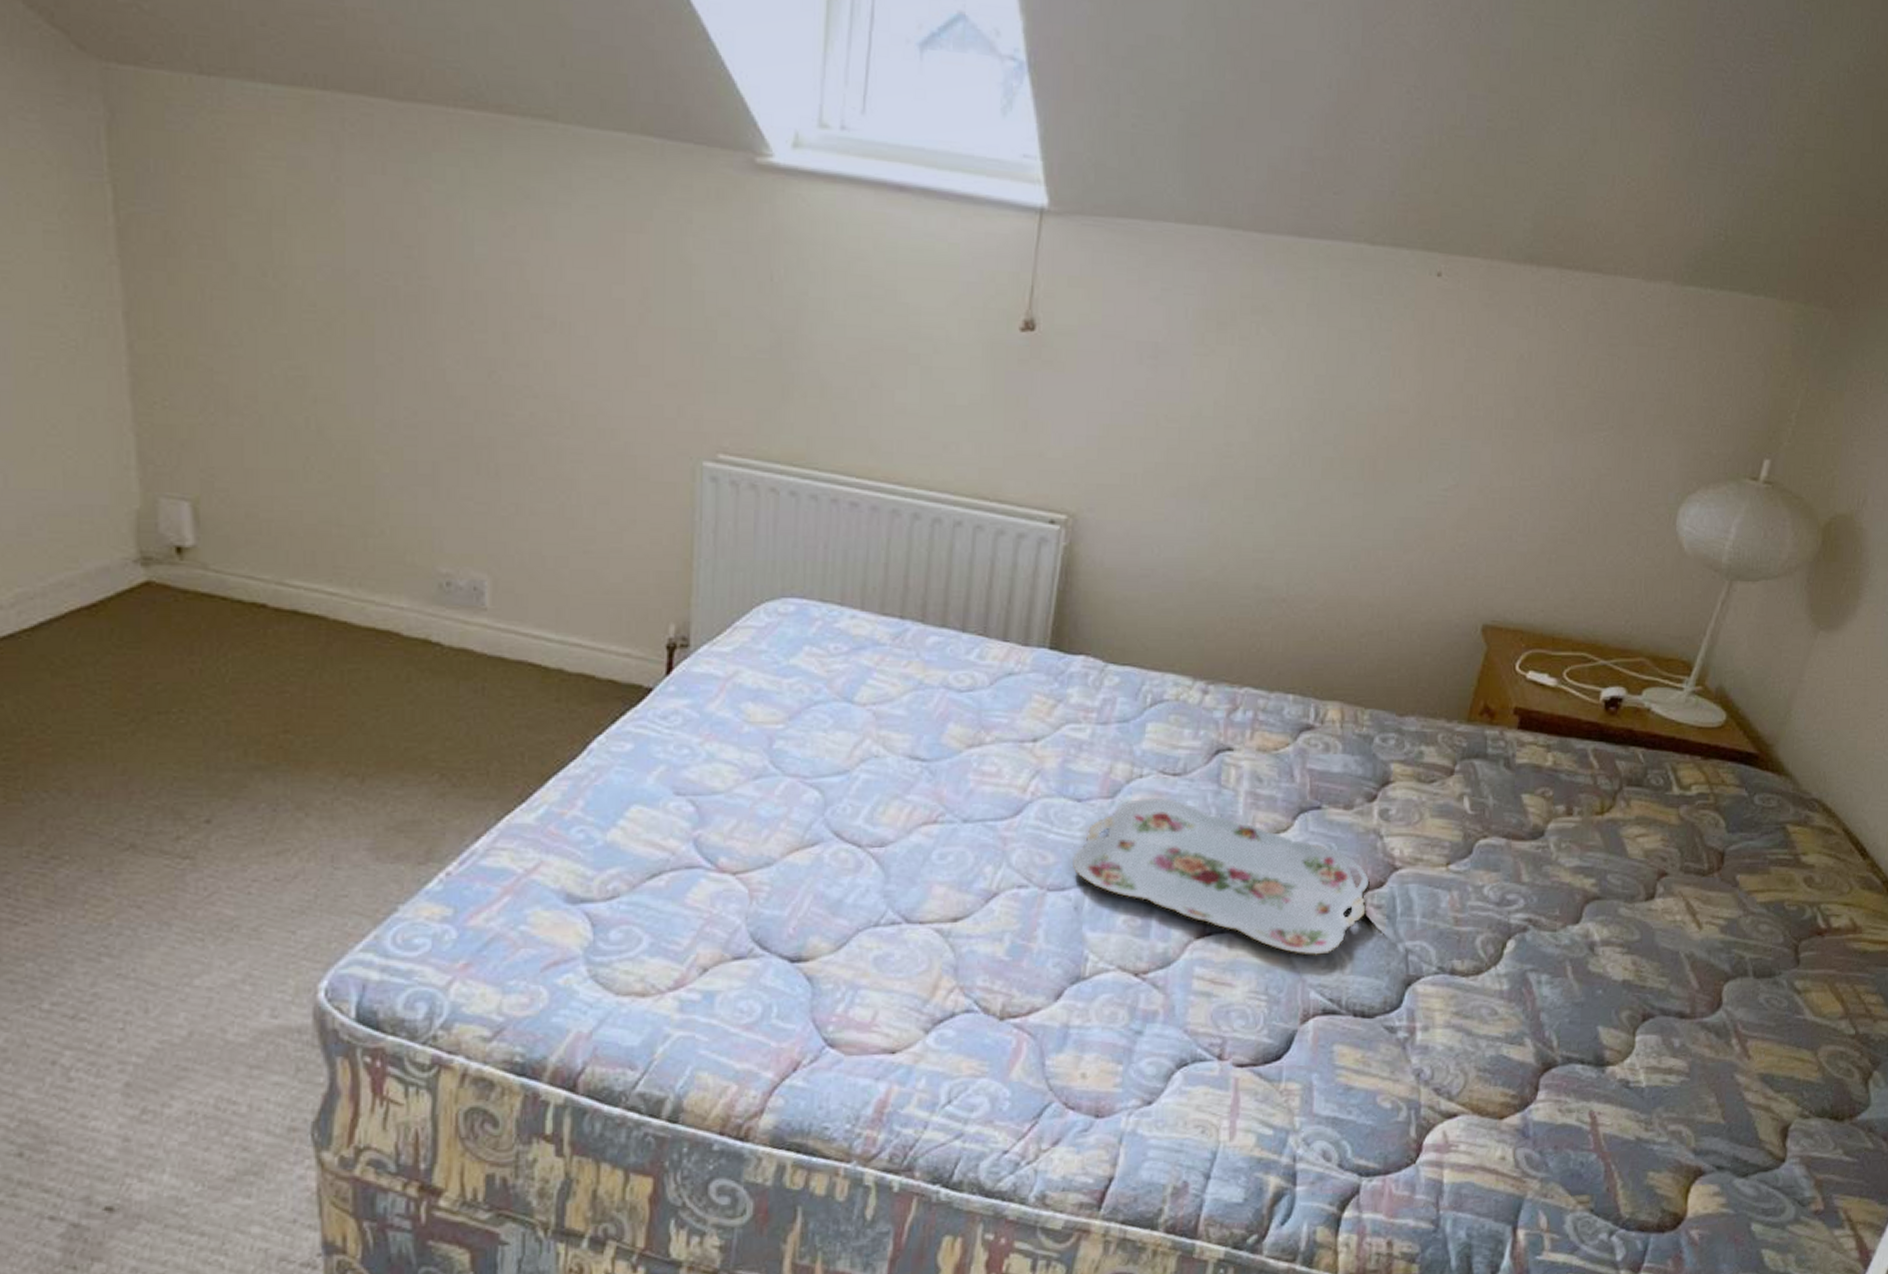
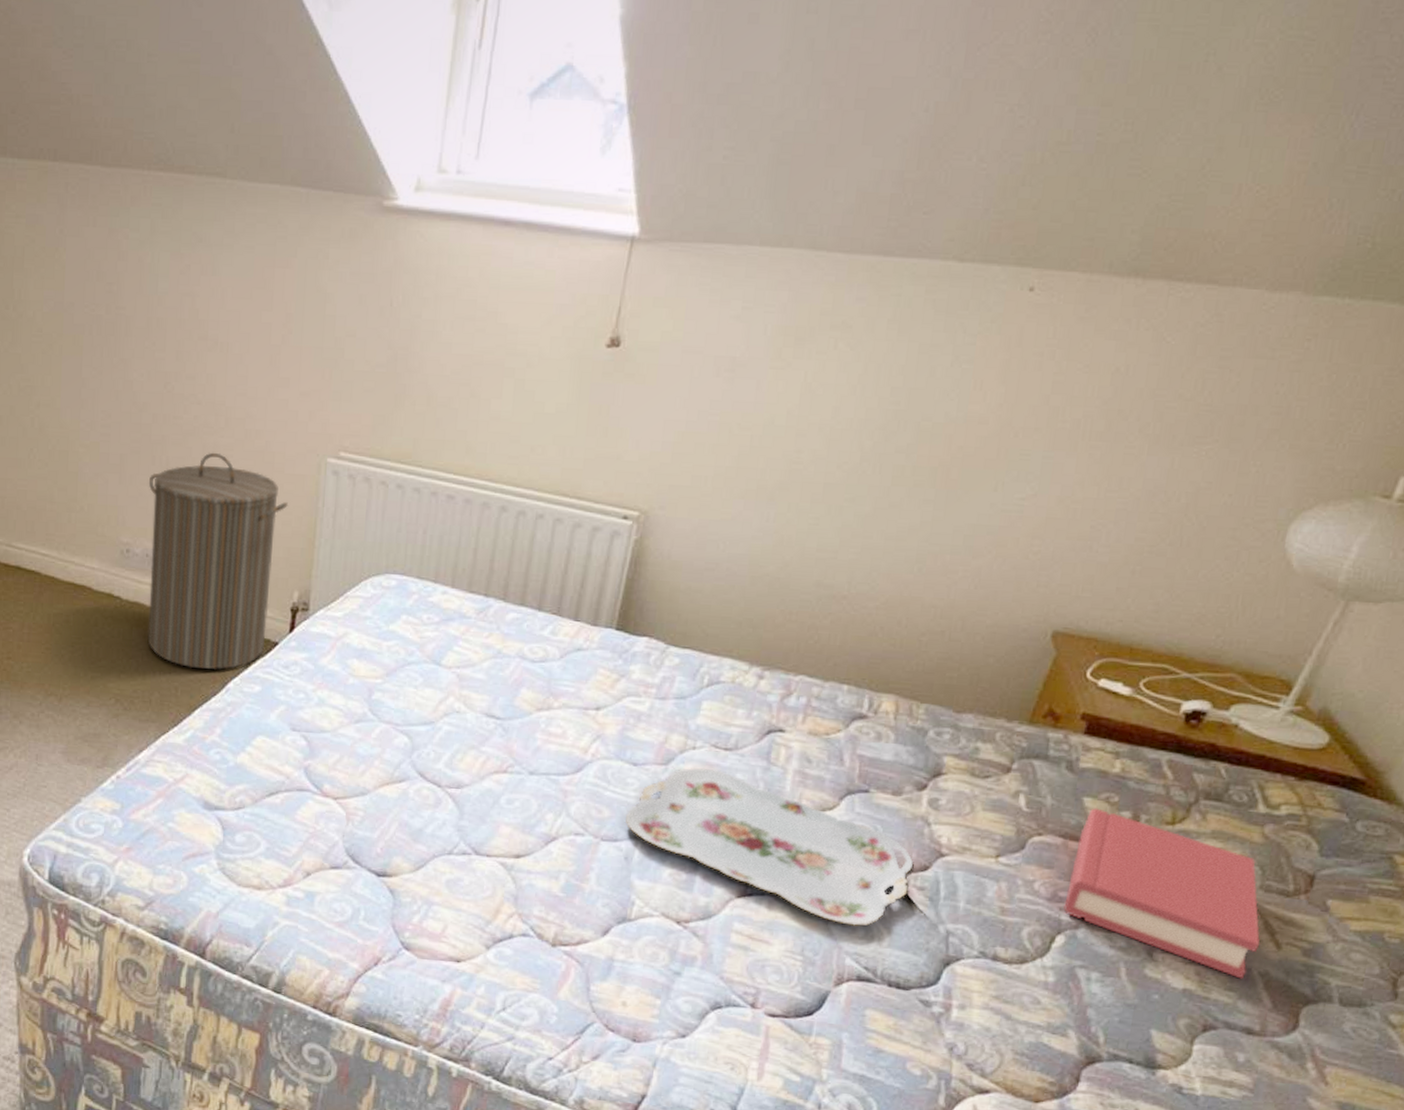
laundry hamper: none [474,457,658,728] -> present [147,452,289,670]
hardback book: none [1512,803,1685,963] -> present [1063,807,1260,979]

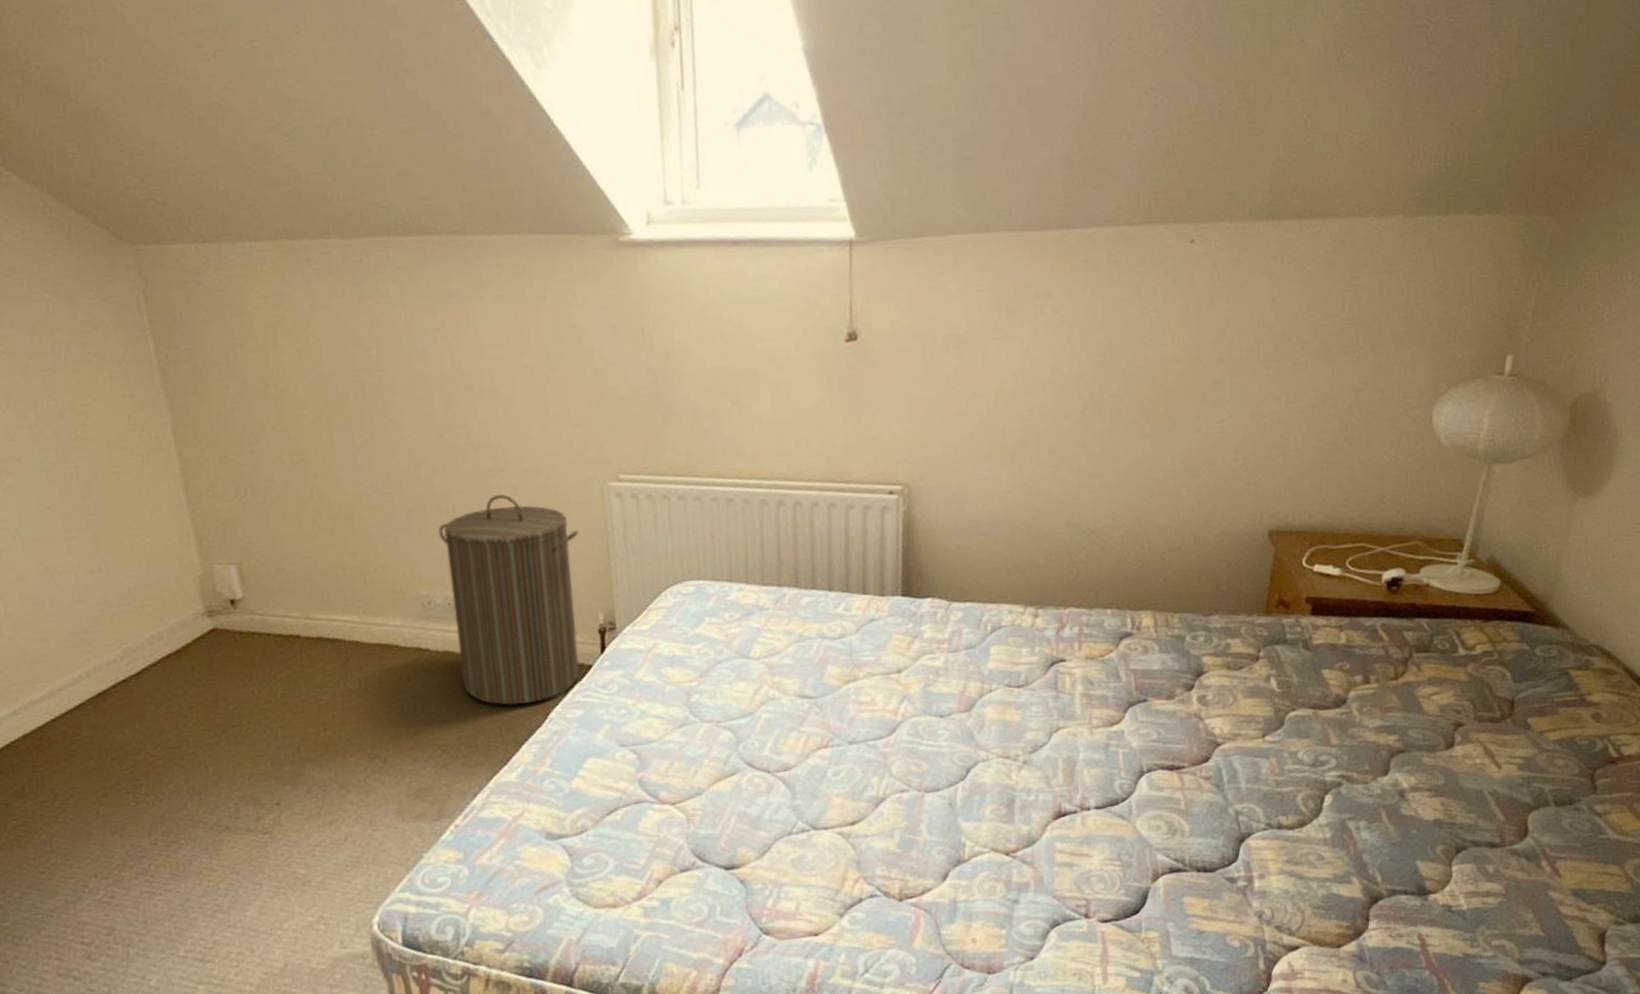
serving tray: present [625,767,913,926] -> none [941,706,1197,824]
hardback book: present [1063,807,1260,979] -> none [1325,676,1485,801]

